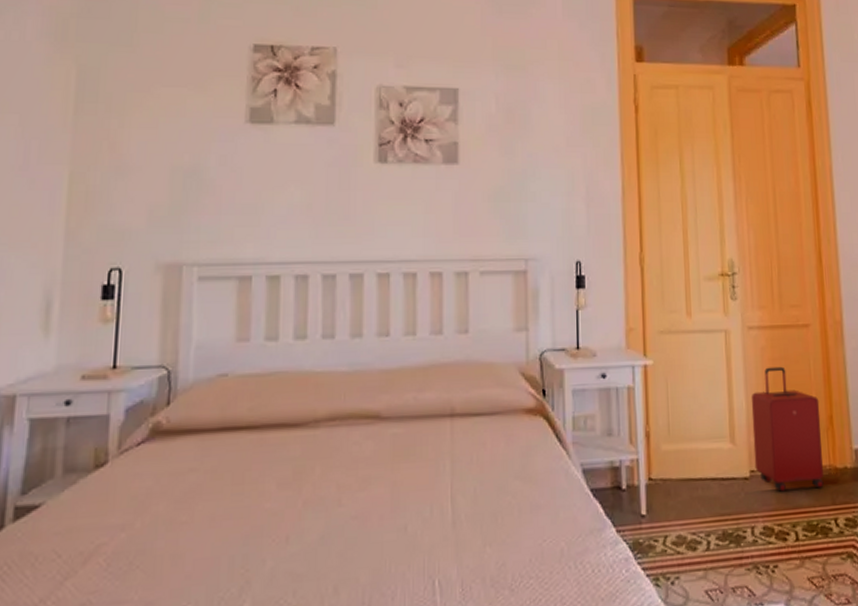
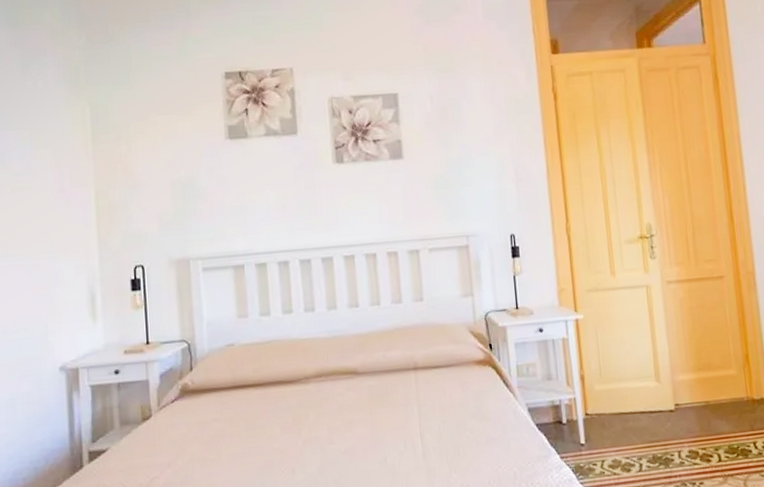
suitcase: present [751,366,824,492] -> none [672,314,743,421]

